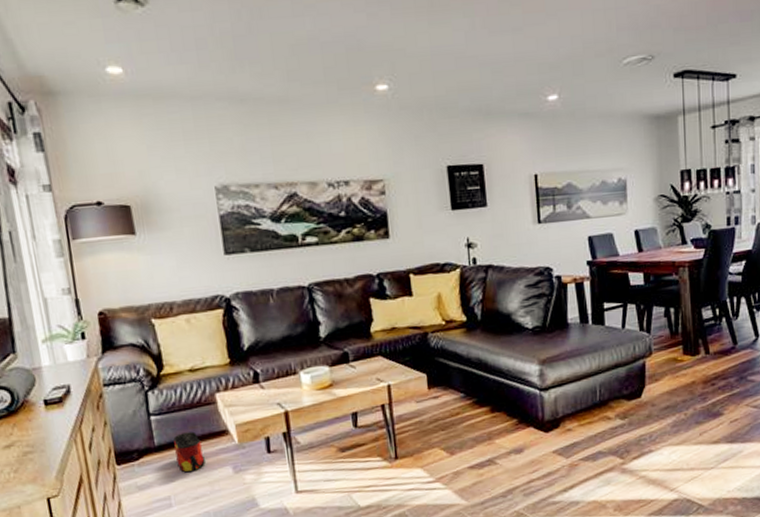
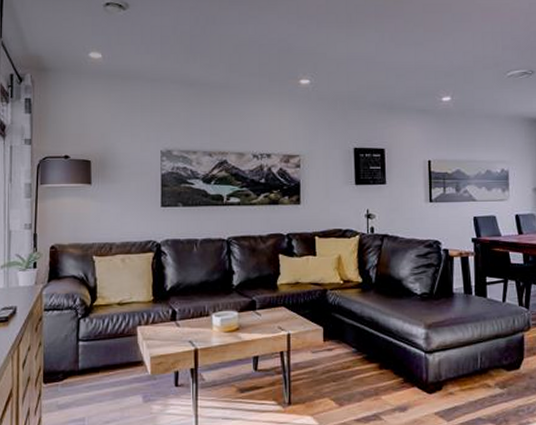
bag: present [173,431,206,473] -> none [95,359,120,397]

